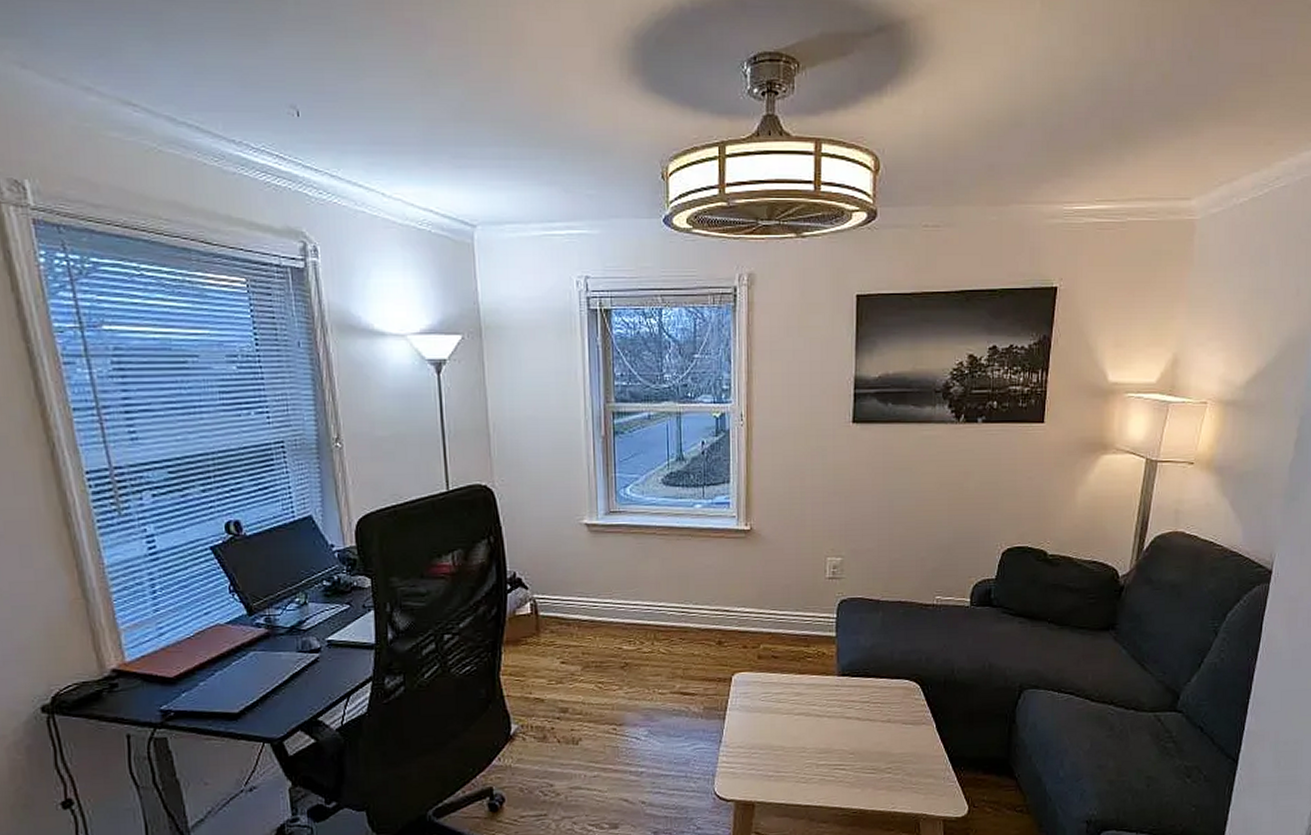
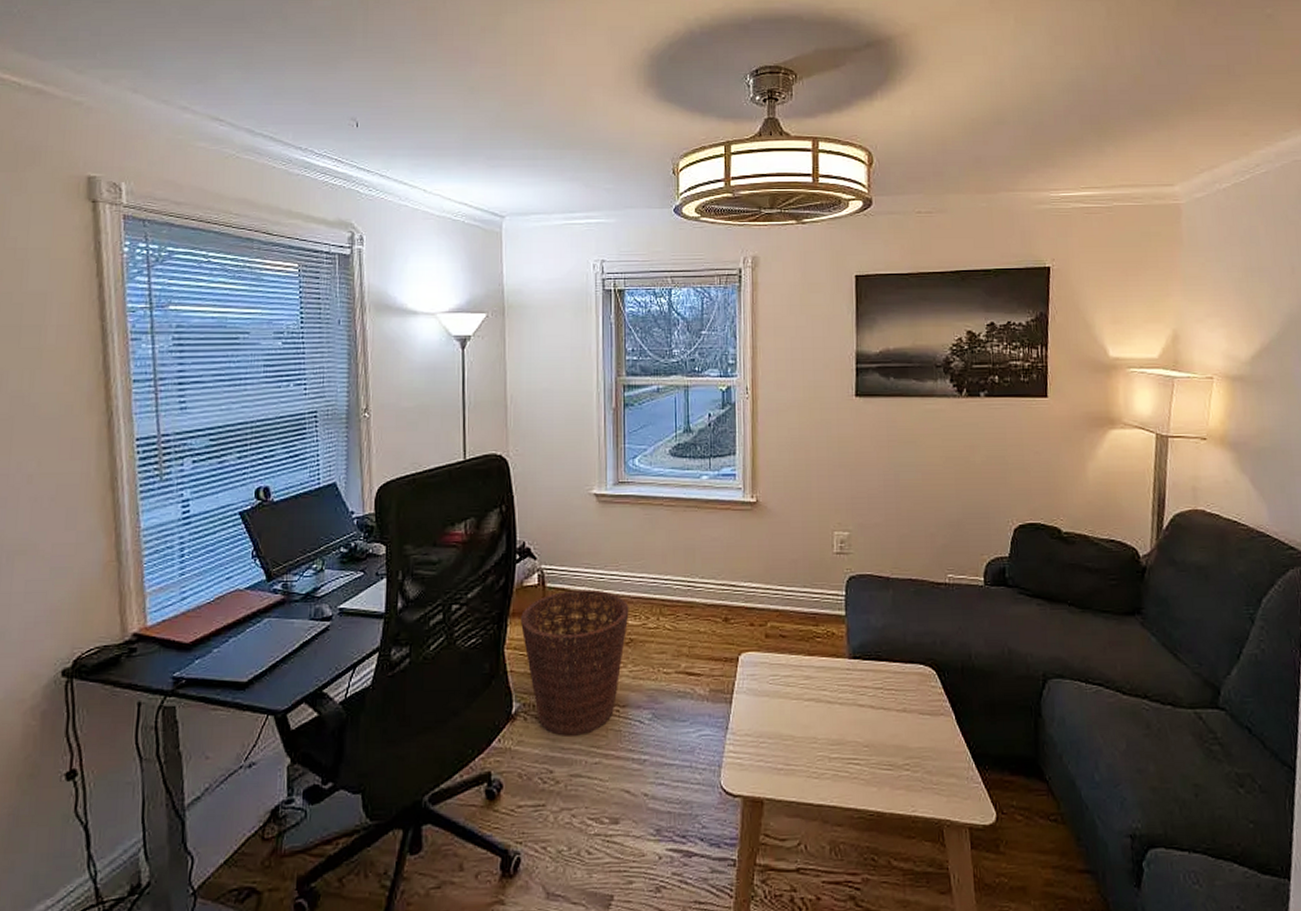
basket: none [514,617,624,754] -> present [520,589,629,736]

